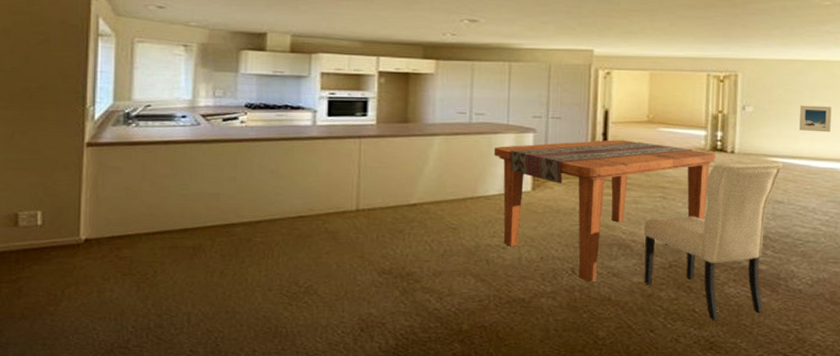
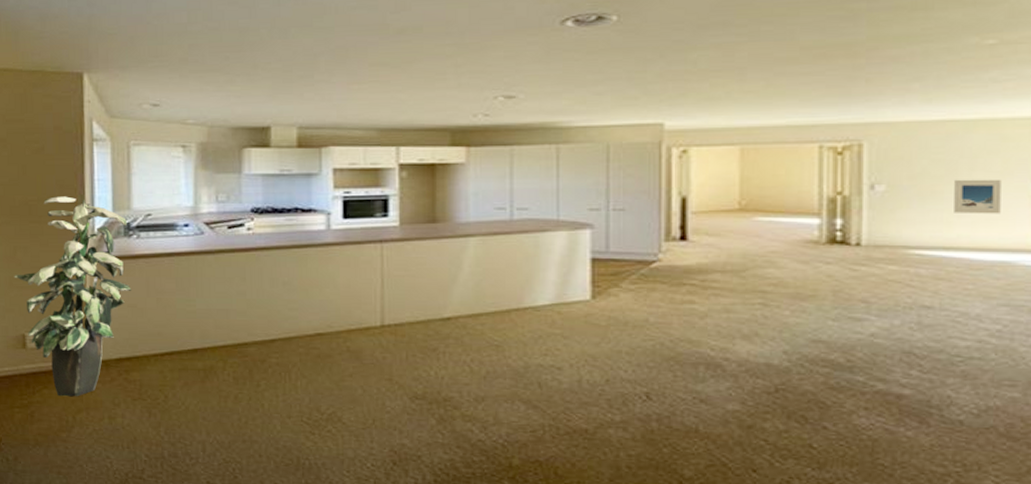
indoor plant: none [10,85,128,273] -> present [14,196,132,397]
dining table: present [494,140,716,282] -> none [543,234,834,410]
chair: present [643,161,783,321] -> none [739,254,931,459]

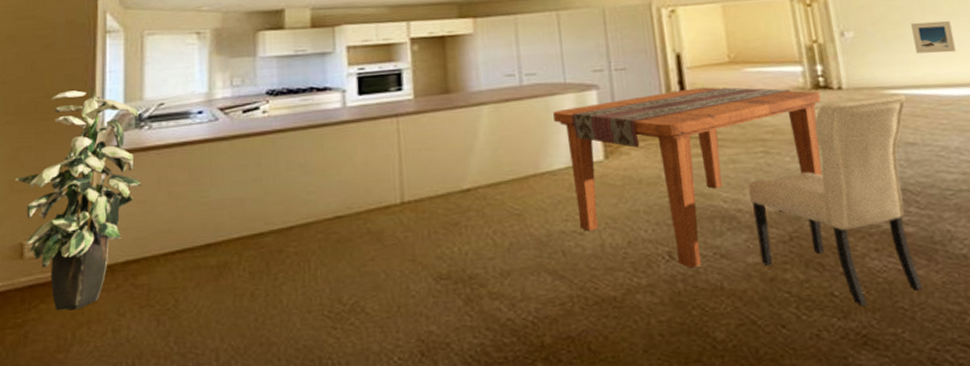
dining table: none [543,234,834,410] -> present [553,87,822,269]
chair: none [739,254,931,459] -> present [748,94,923,306]

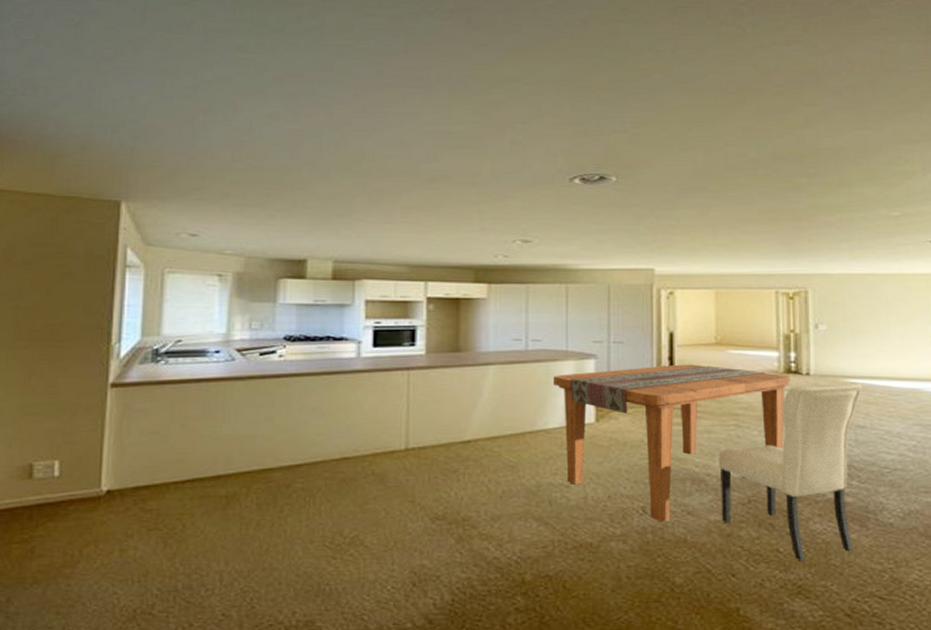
indoor plant: present [15,90,142,311] -> none [26,321,155,529]
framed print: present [911,20,956,54] -> none [876,321,910,350]

